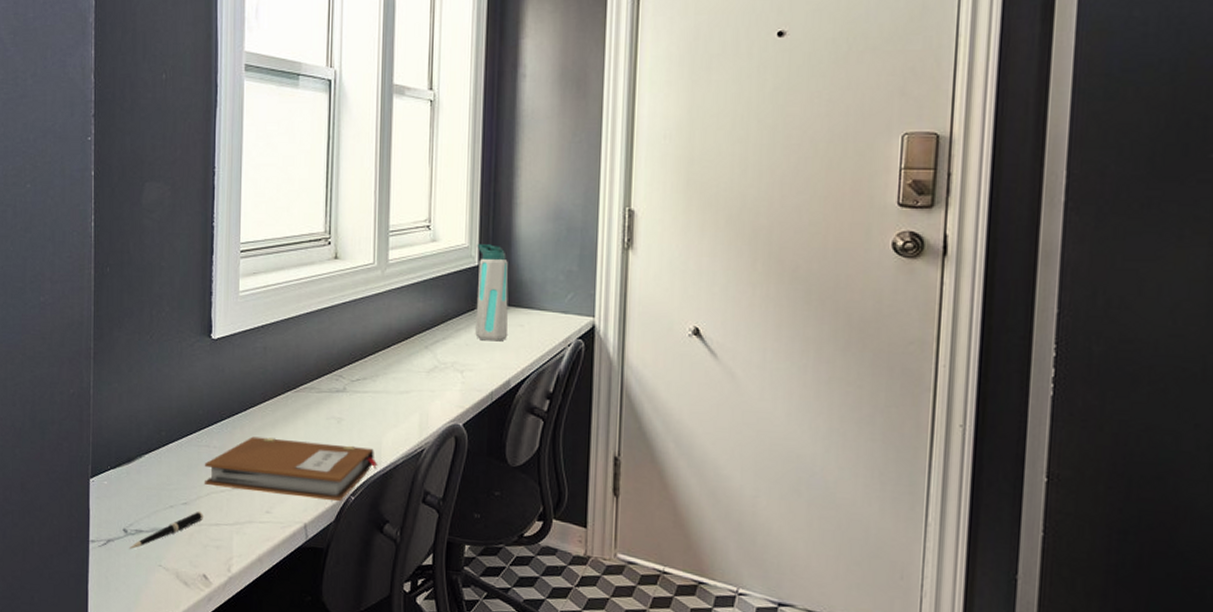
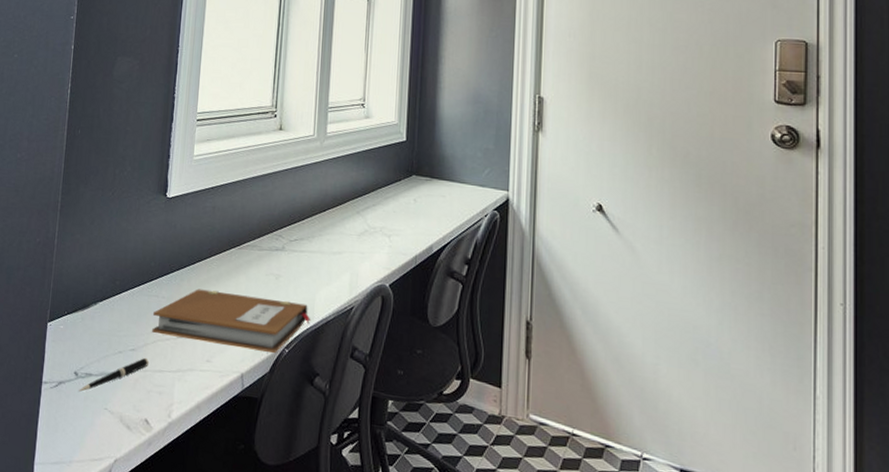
water bottle: present [475,244,509,341] -> none [402,122,433,210]

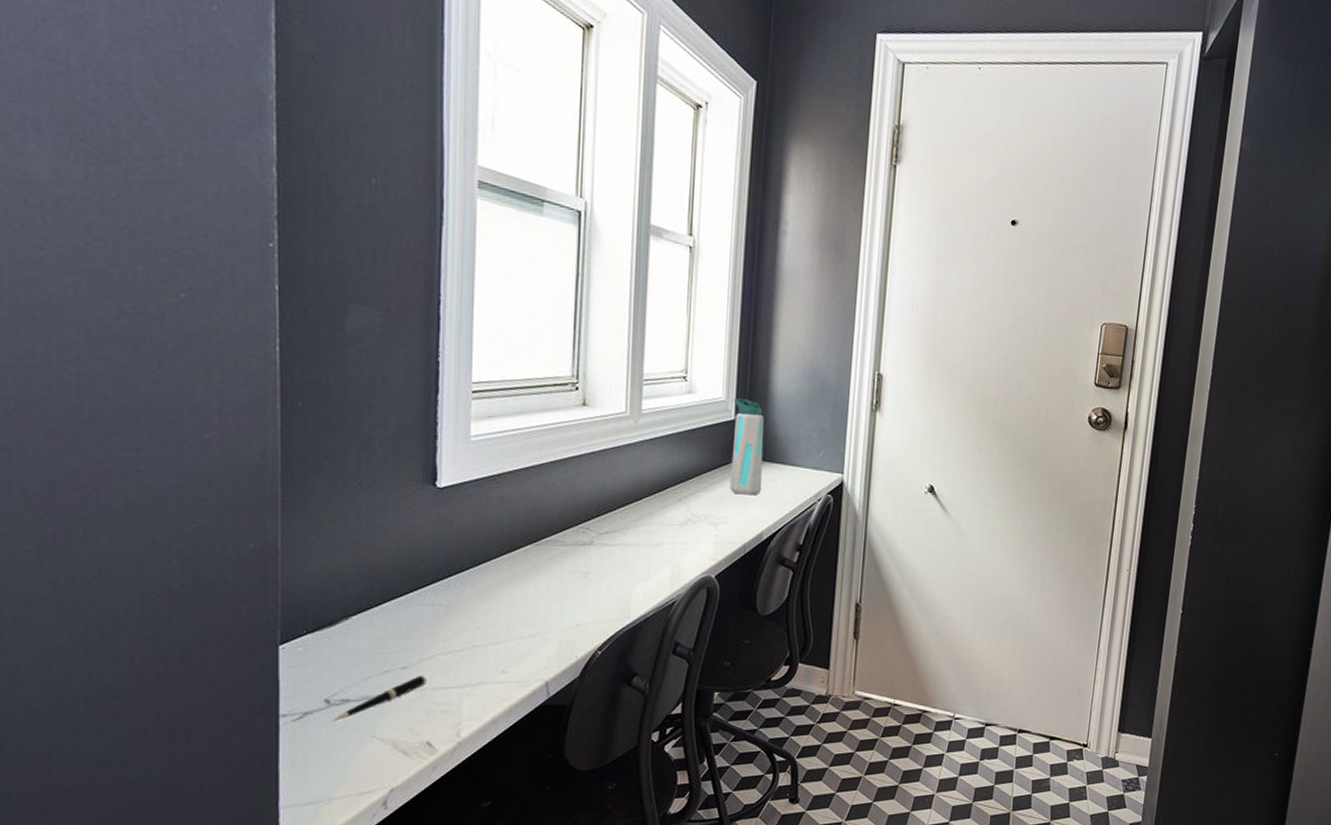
notebook: present [152,289,311,354] -> none [427,593,627,657]
water bottle: none [402,122,433,210] -> present [730,398,764,495]

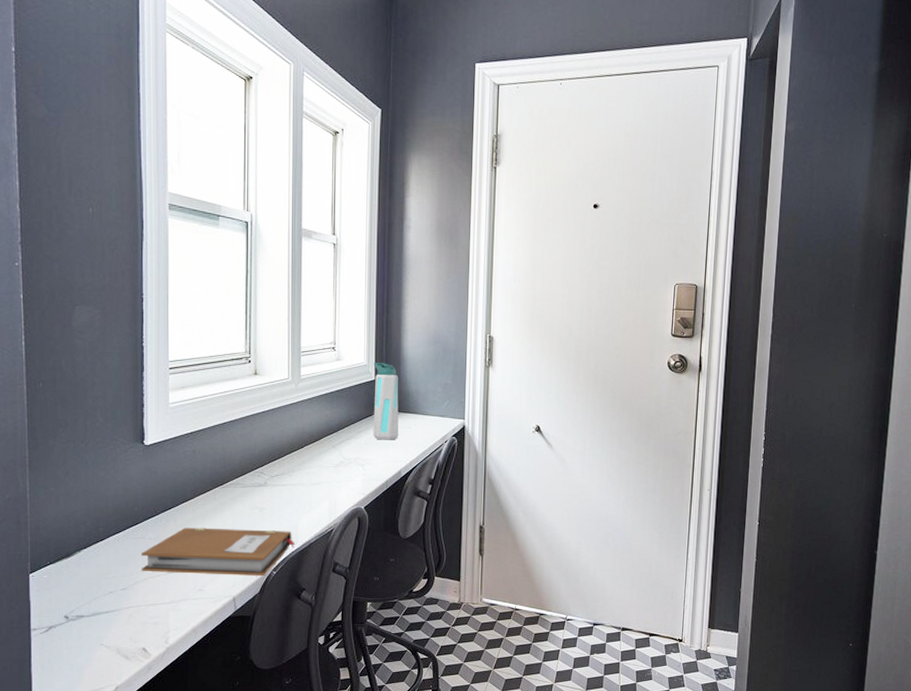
pen: present [333,674,426,721] -> none [71,594,141,633]
notebook: none [427,593,627,657] -> present [140,527,295,577]

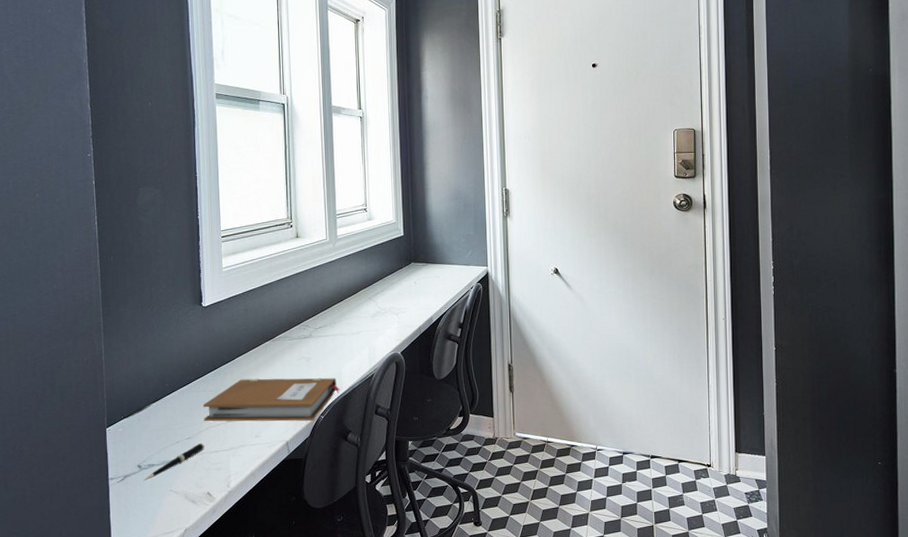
pen: none [71,594,141,633] -> present [144,442,204,481]
water bottle: present [373,363,399,440] -> none [401,219,429,290]

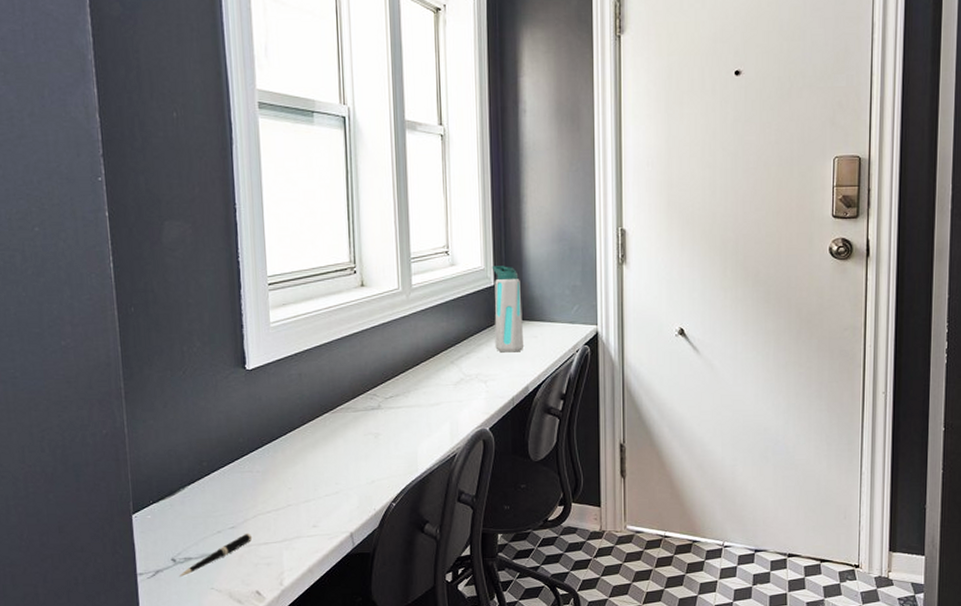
notebook: present [202,377,340,422] -> none [248,457,415,509]
water bottle: none [401,219,429,290] -> present [491,266,525,353]

